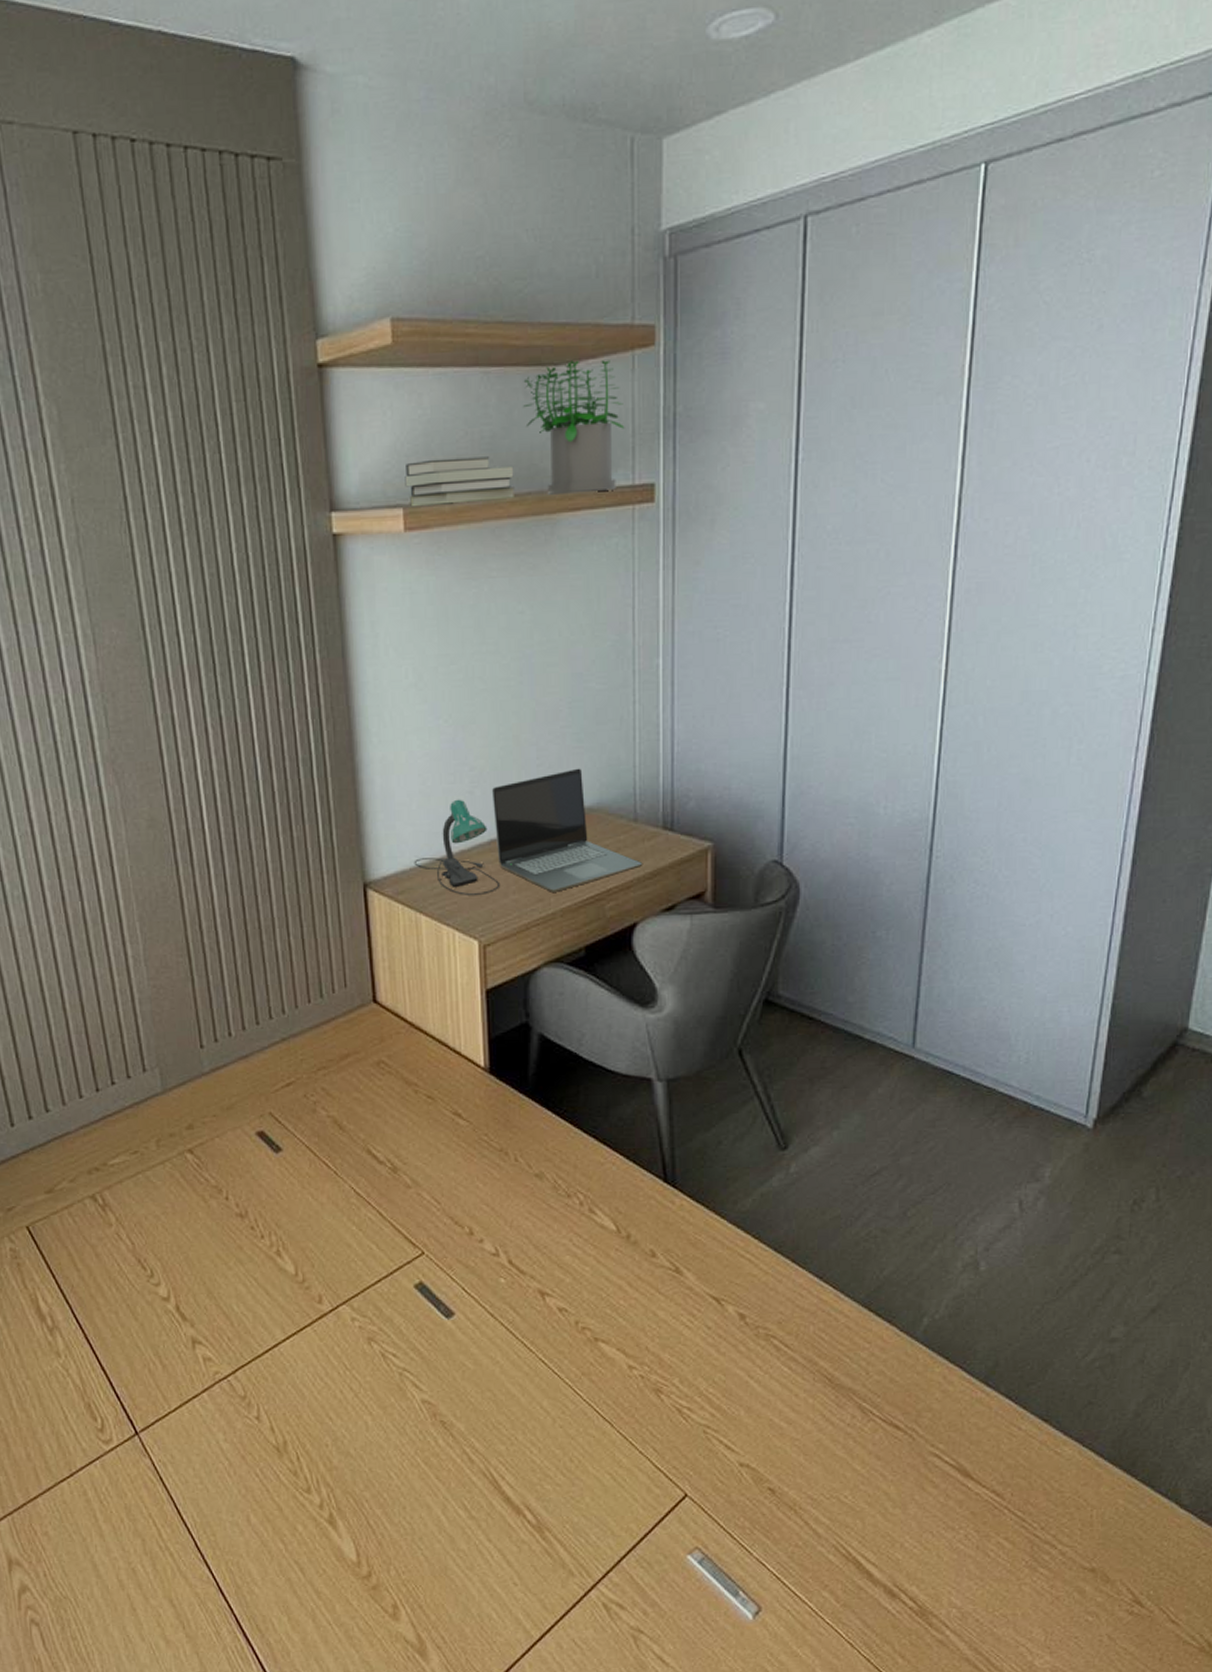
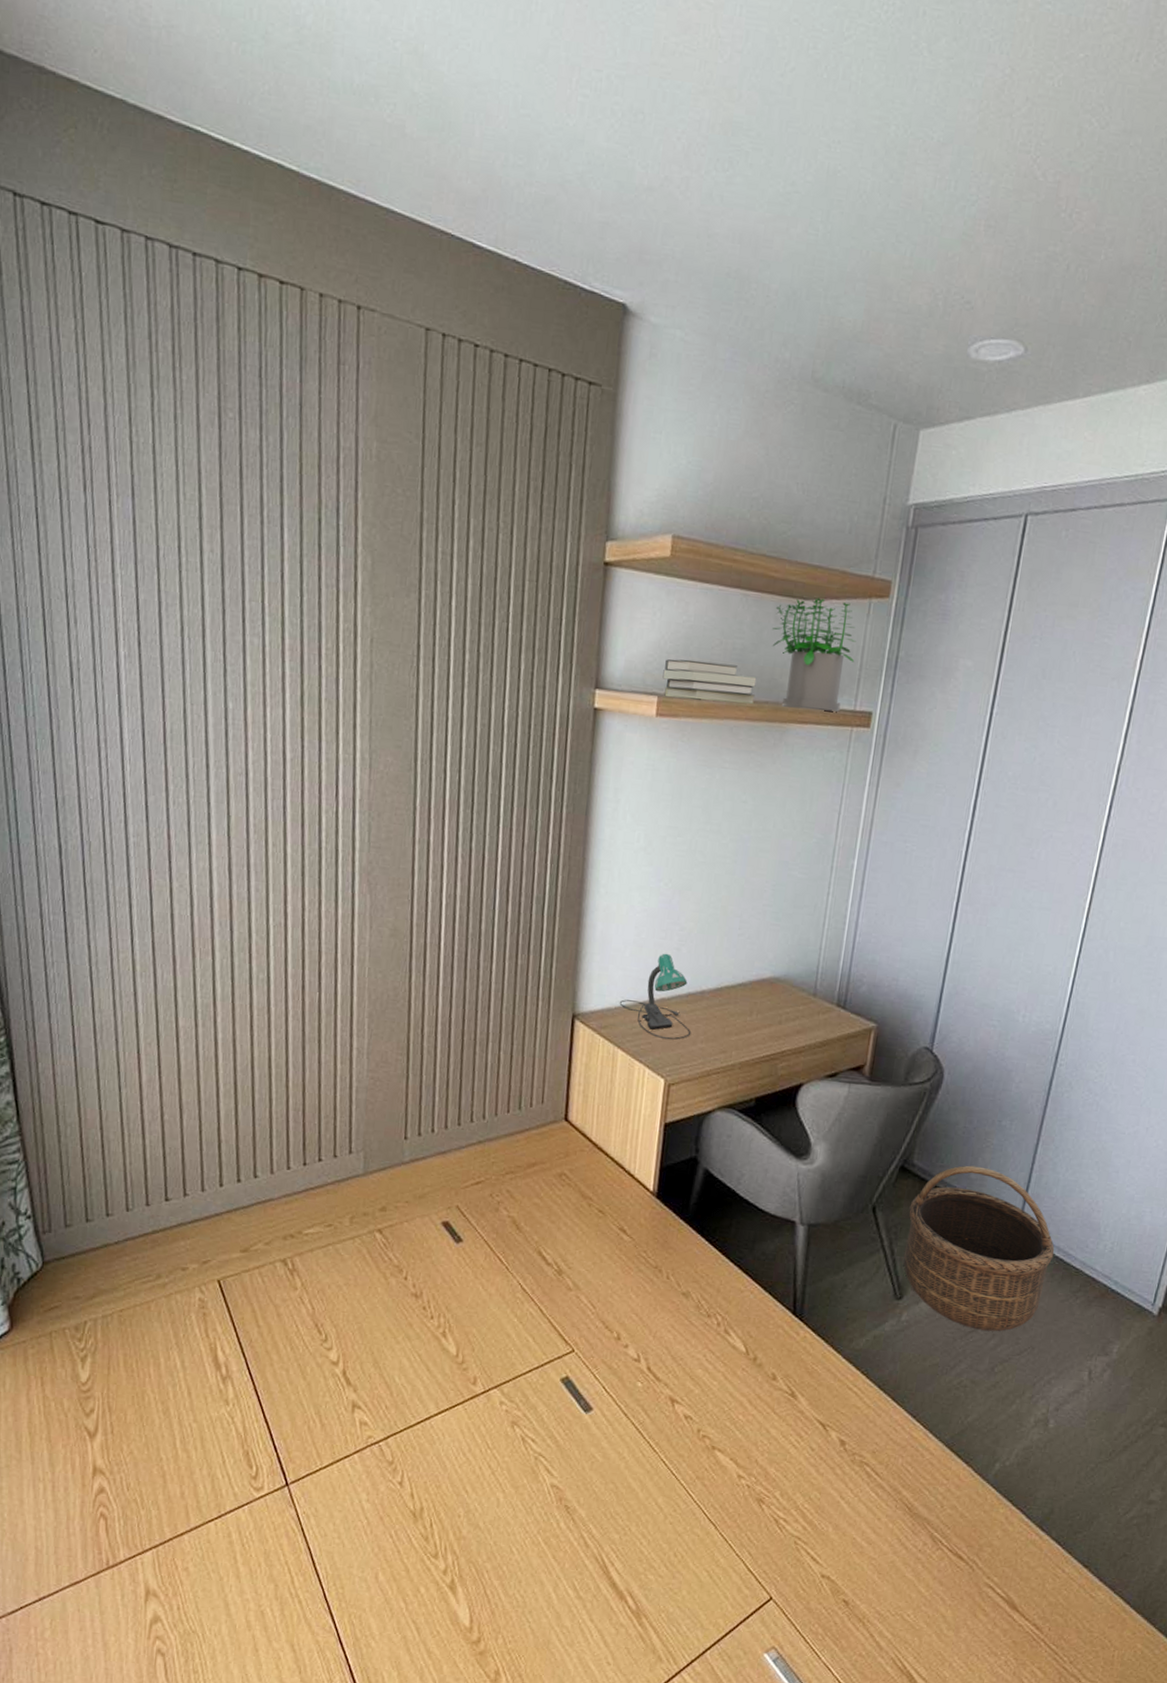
laptop: present [491,768,643,892] -> none [692,942,816,1047]
basket: none [781,987,959,1172] -> present [904,1165,1055,1332]

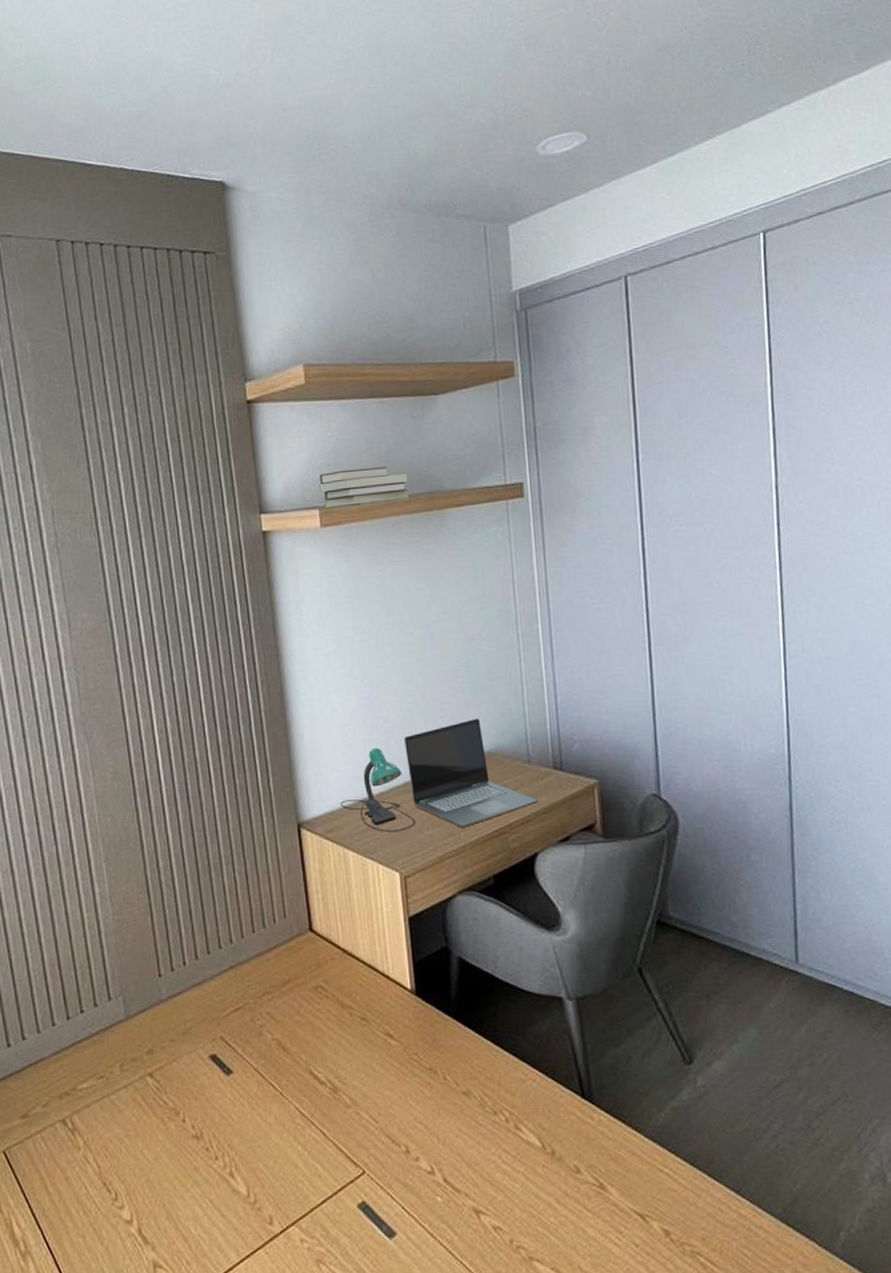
laptop: none [692,942,816,1047] -> present [403,718,539,828]
potted plant: present [772,598,856,712] -> none [412,389,496,494]
basket: present [904,1165,1055,1332] -> none [676,907,843,1084]

